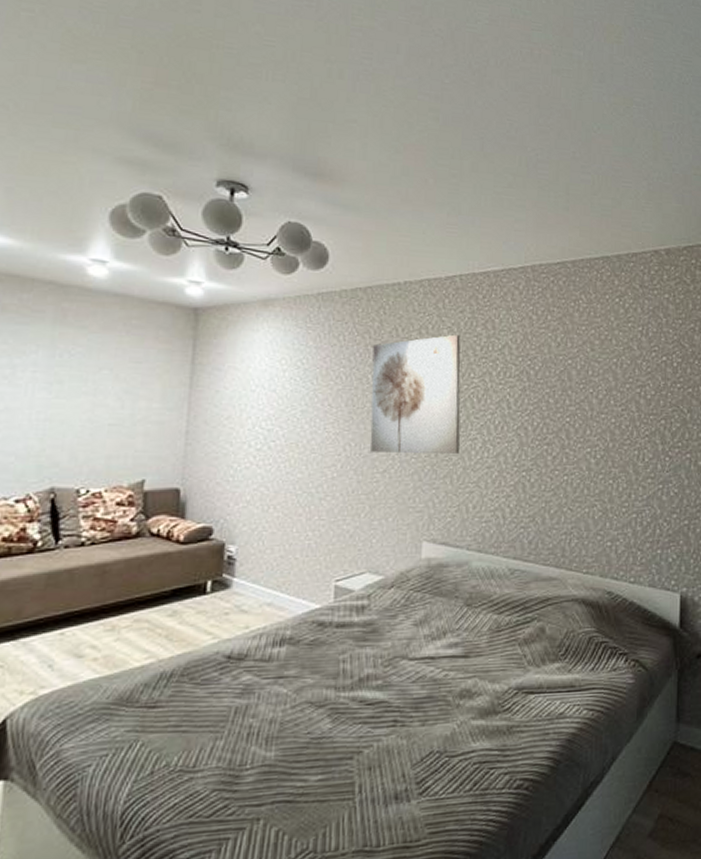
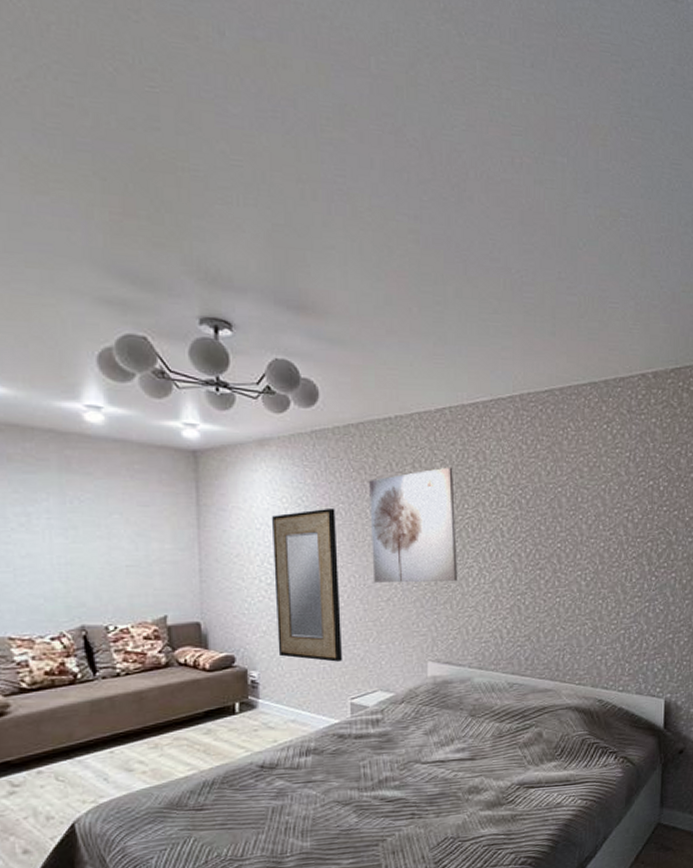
home mirror: none [260,371,336,538] -> present [272,507,342,662]

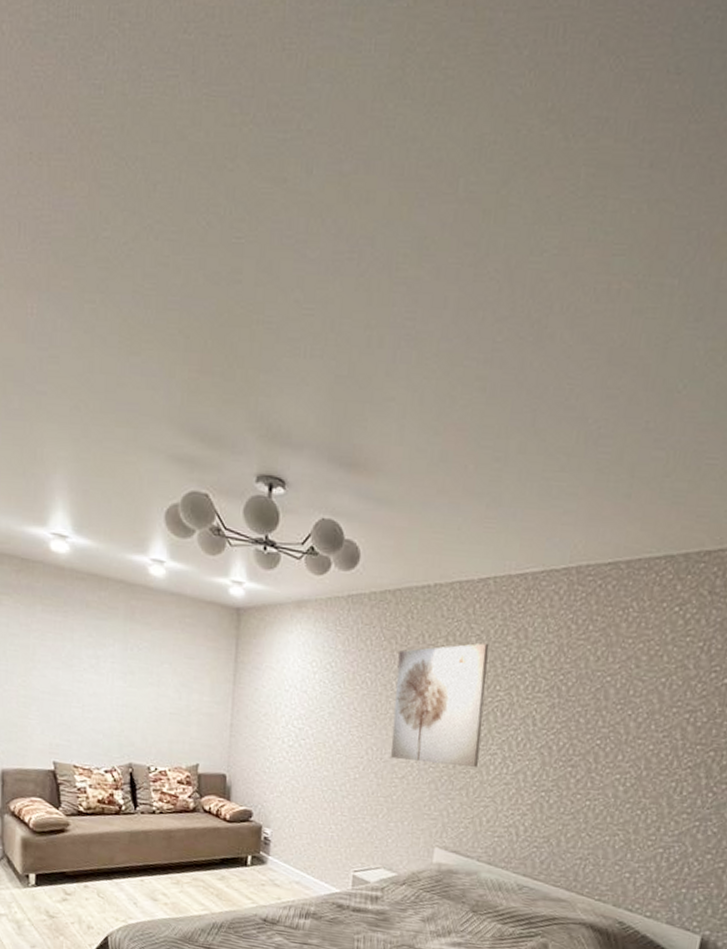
home mirror: present [272,507,342,662] -> none [291,676,362,833]

